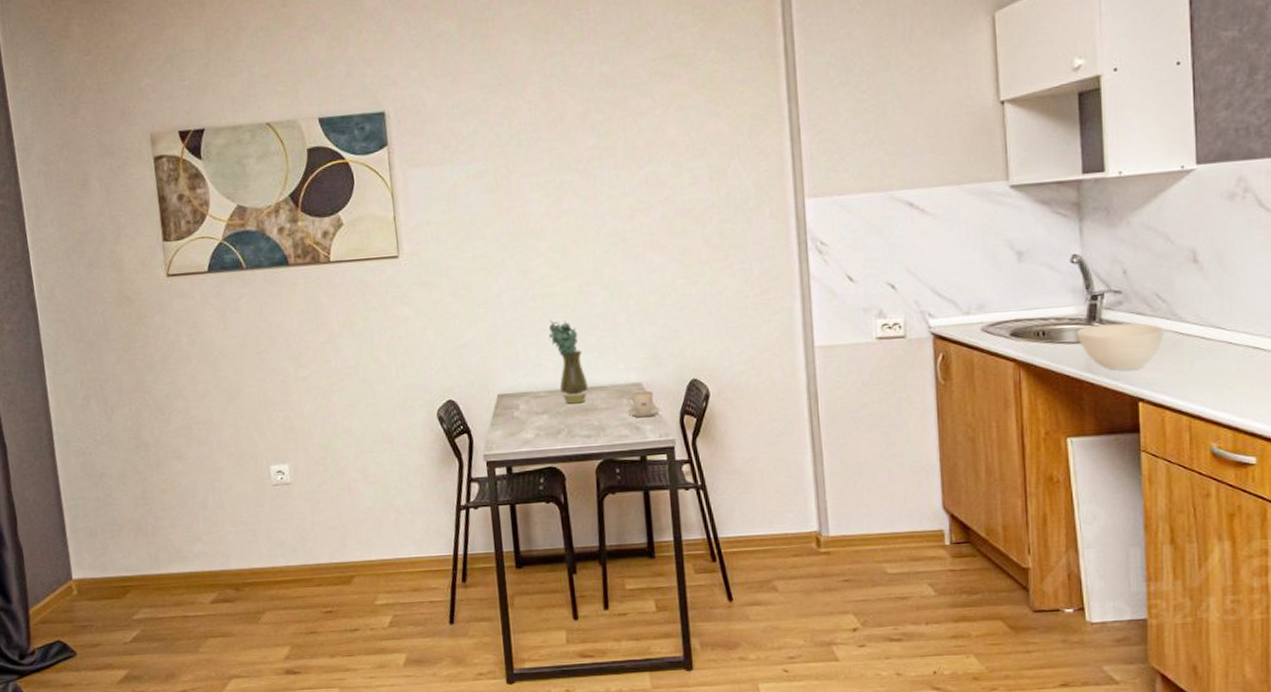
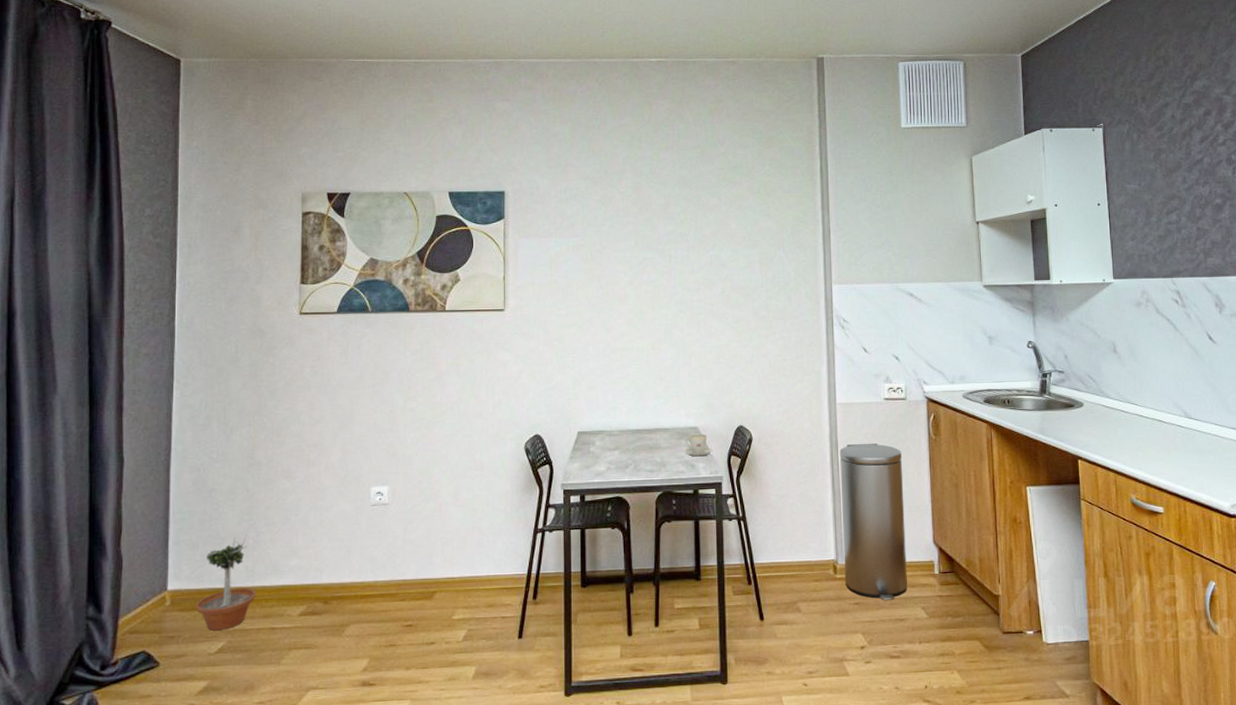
potted tree: none [103,520,164,620] -> present [195,534,257,631]
vase: present [549,319,589,404] -> none [624,369,654,442]
pedal bin: none [820,393,910,577] -> present [839,444,907,601]
bowl: present [1076,323,1164,371] -> none [1032,396,1095,434]

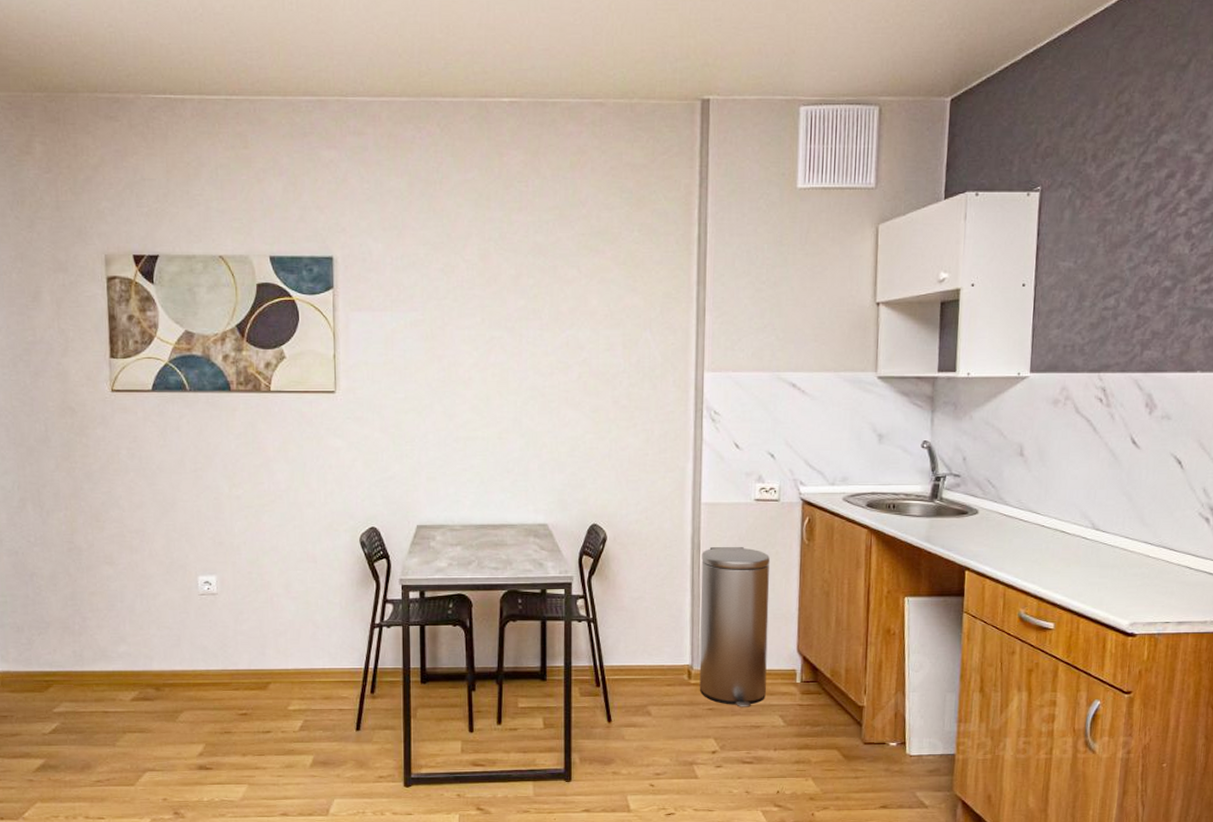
potted tree: present [195,534,257,631] -> none [25,619,87,712]
teacup: present [683,433,713,457] -> none [531,531,563,555]

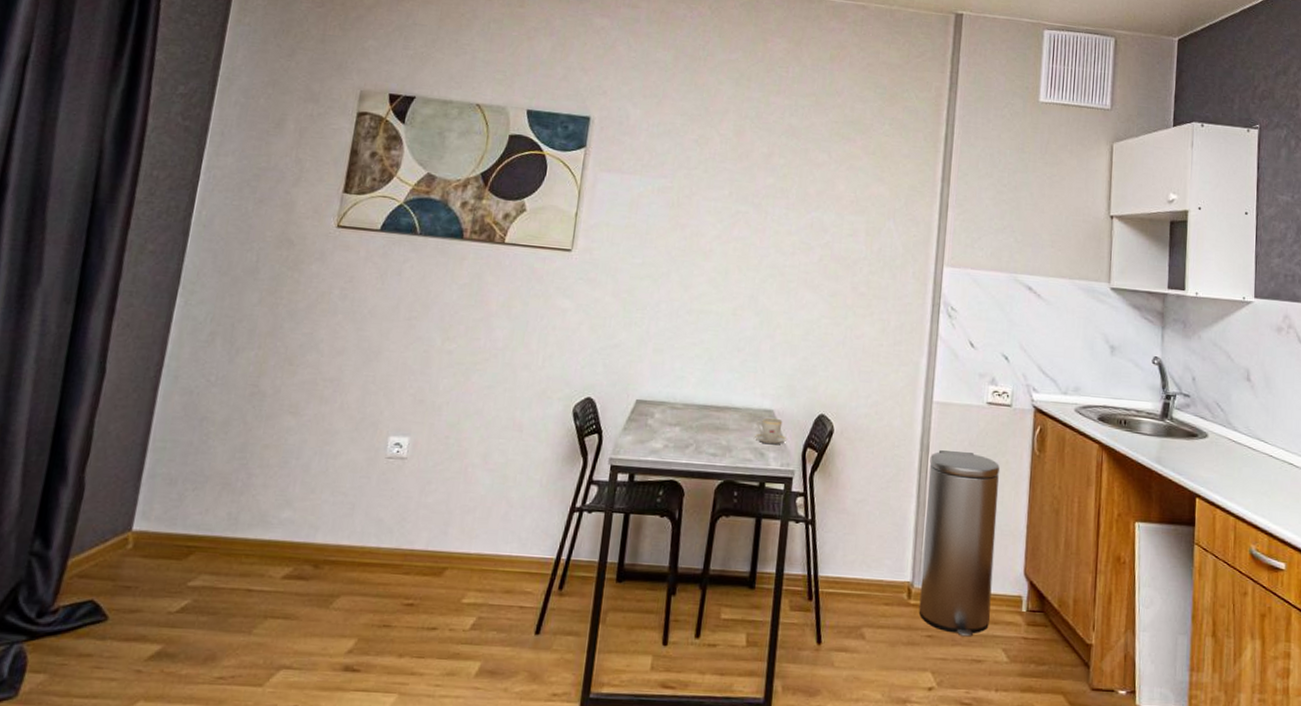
teacup: none [531,531,563,555] -> present [754,417,788,445]

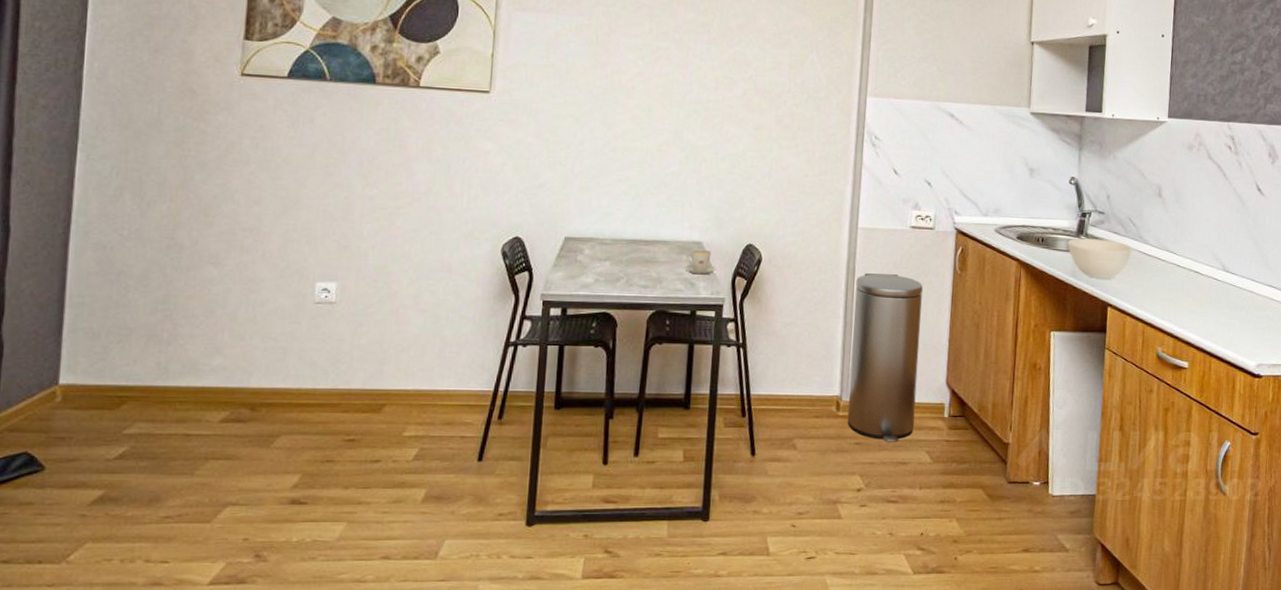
bowl: none [1151,421,1220,468] -> present [1067,238,1132,279]

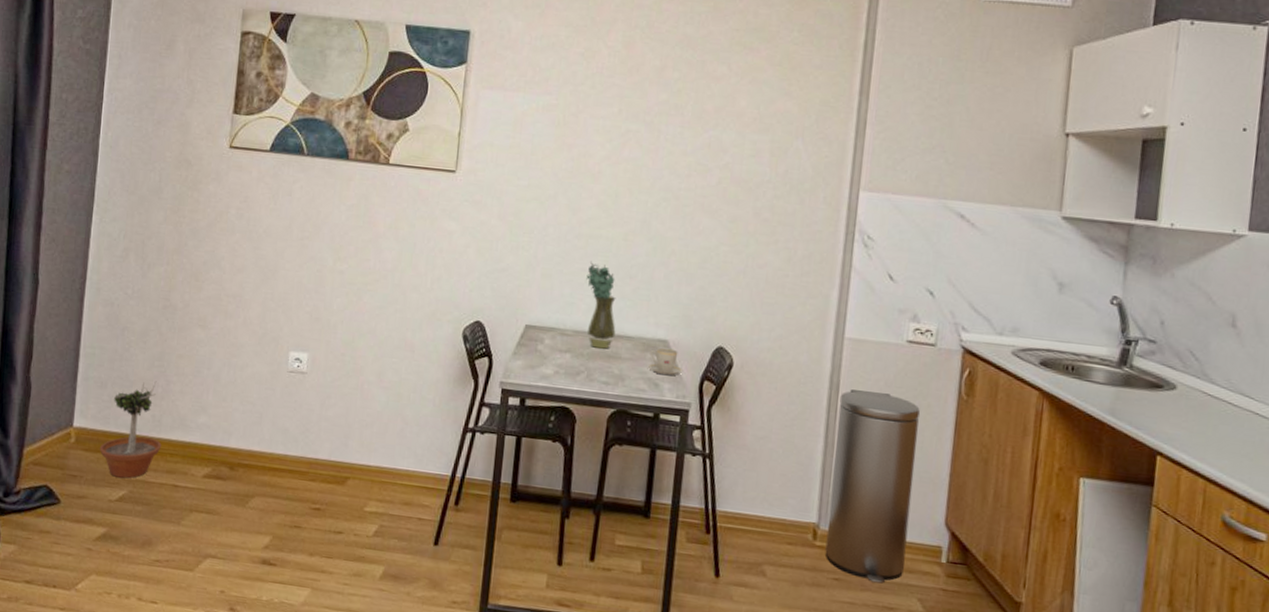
potted tree: none [92,326,170,434] -> present [99,381,162,479]
vase: none [623,172,653,254] -> present [586,260,616,349]
bowl: present [1067,238,1132,279] -> none [1105,369,1193,422]

